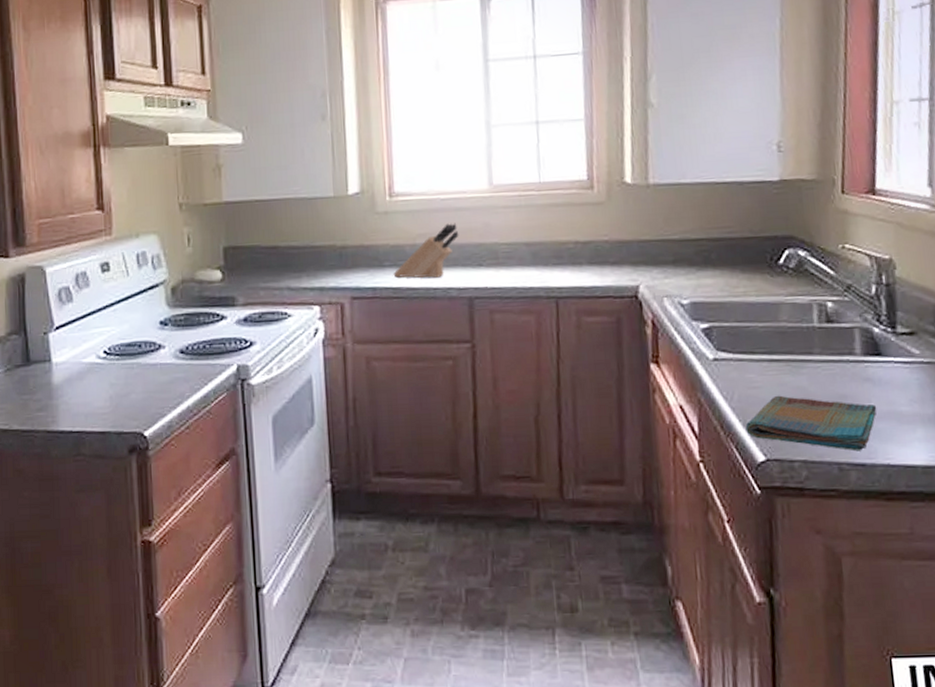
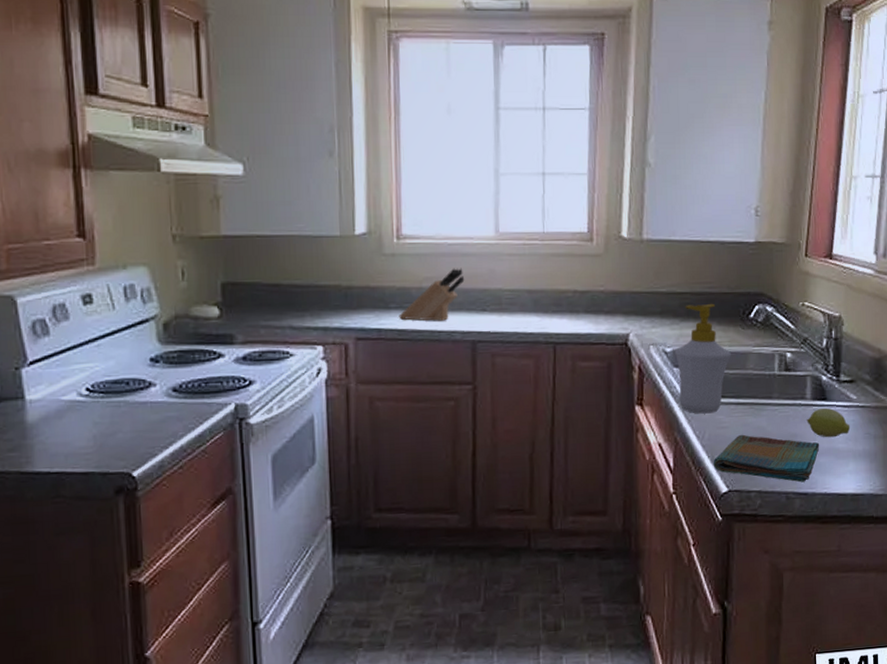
soap bottle: none [691,249,759,372] -> present [674,303,731,414]
fruit: none [857,364,915,400] -> present [806,407,851,438]

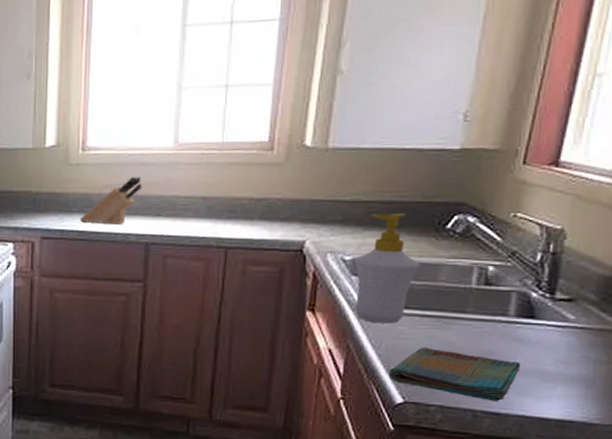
fruit: present [806,407,851,438] -> none [506,326,564,359]

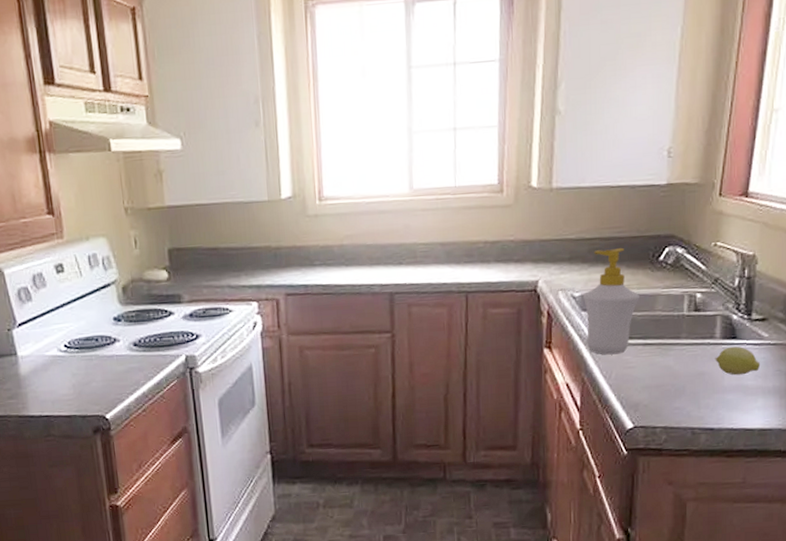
knife block: present [80,176,142,224] -> none [323,225,382,276]
dish towel: present [388,347,521,402] -> none [619,373,728,419]
fruit: none [506,326,564,359] -> present [715,346,761,376]

